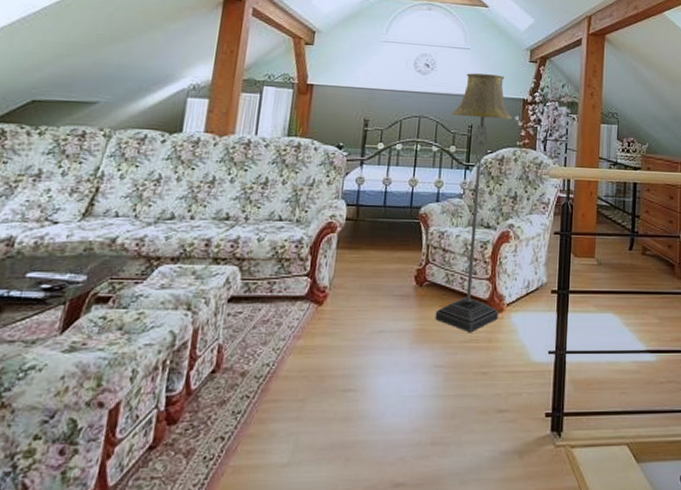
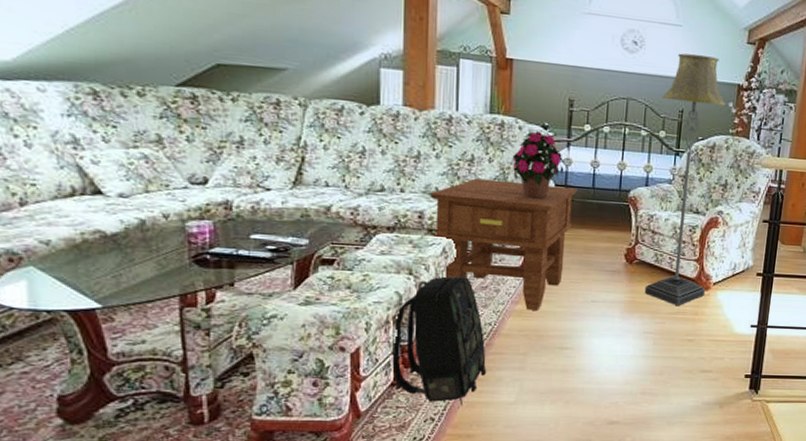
backpack: none [152,309,260,471] -> present [392,275,487,405]
side table: none [218,201,369,345] -> present [430,178,578,310]
potted flower: none [306,150,356,220] -> present [513,130,564,199]

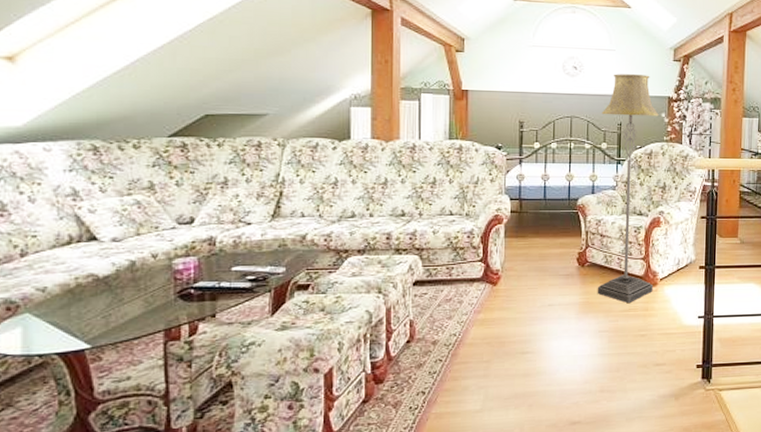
backpack: present [392,275,487,405] -> none [363,290,453,417]
side table: present [430,178,578,310] -> none [397,199,531,318]
potted flower: present [513,130,564,199] -> none [472,151,518,213]

